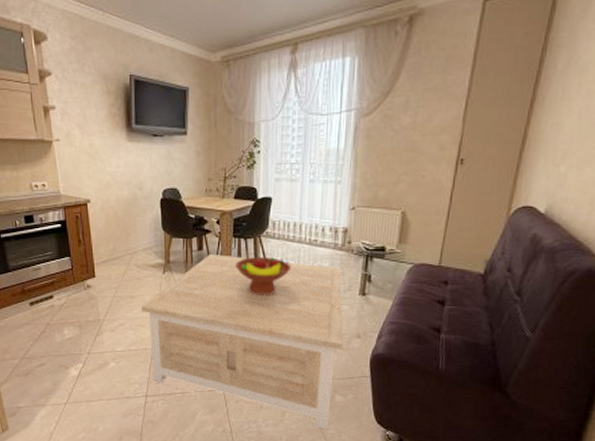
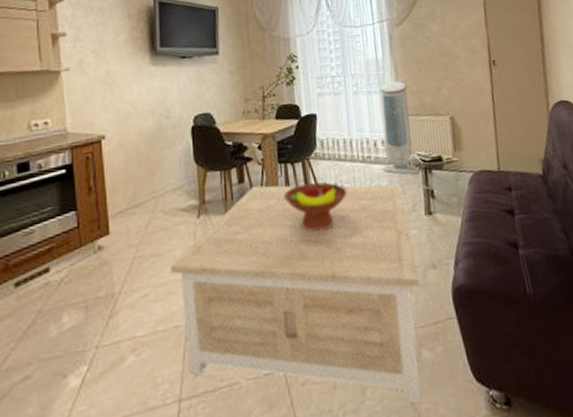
air purifier: none [325,173,364,259] -> present [380,81,420,174]

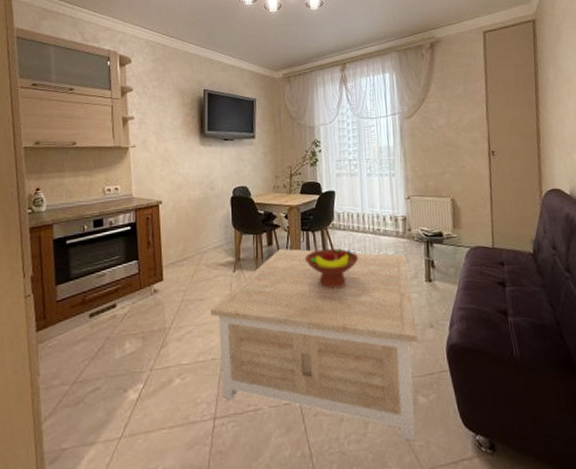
air purifier: present [380,81,420,174] -> none [389,166,423,246]

